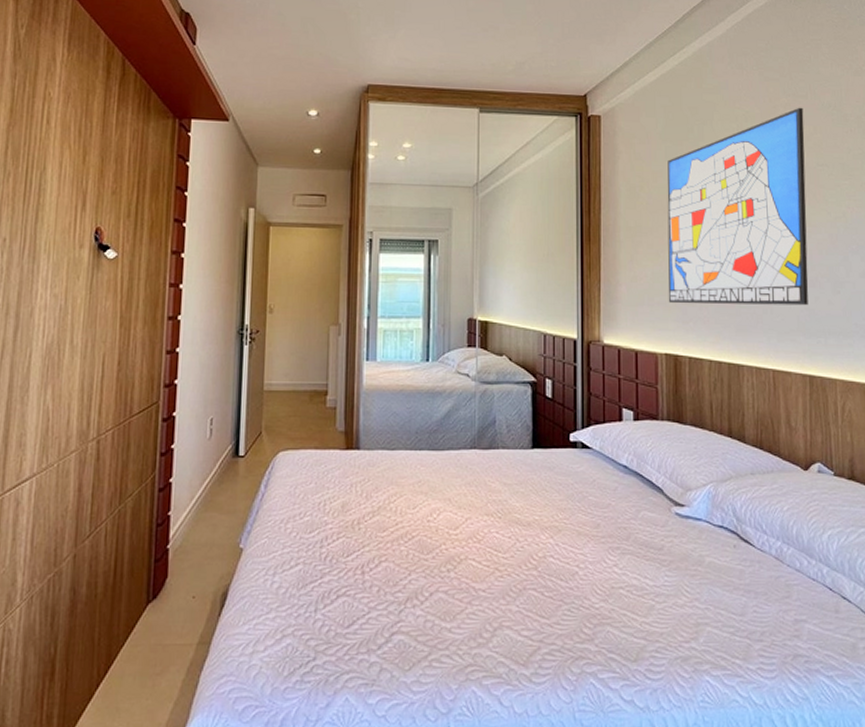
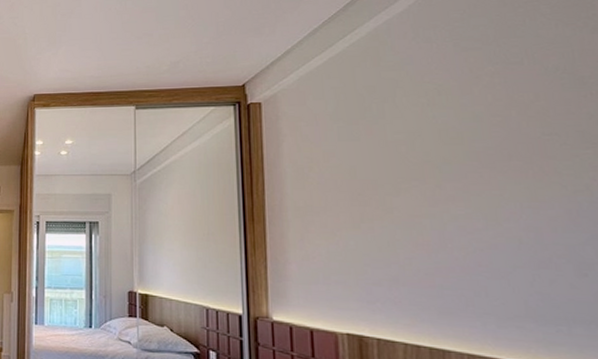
wall art: present [667,107,809,306] -> none [341,74,540,289]

